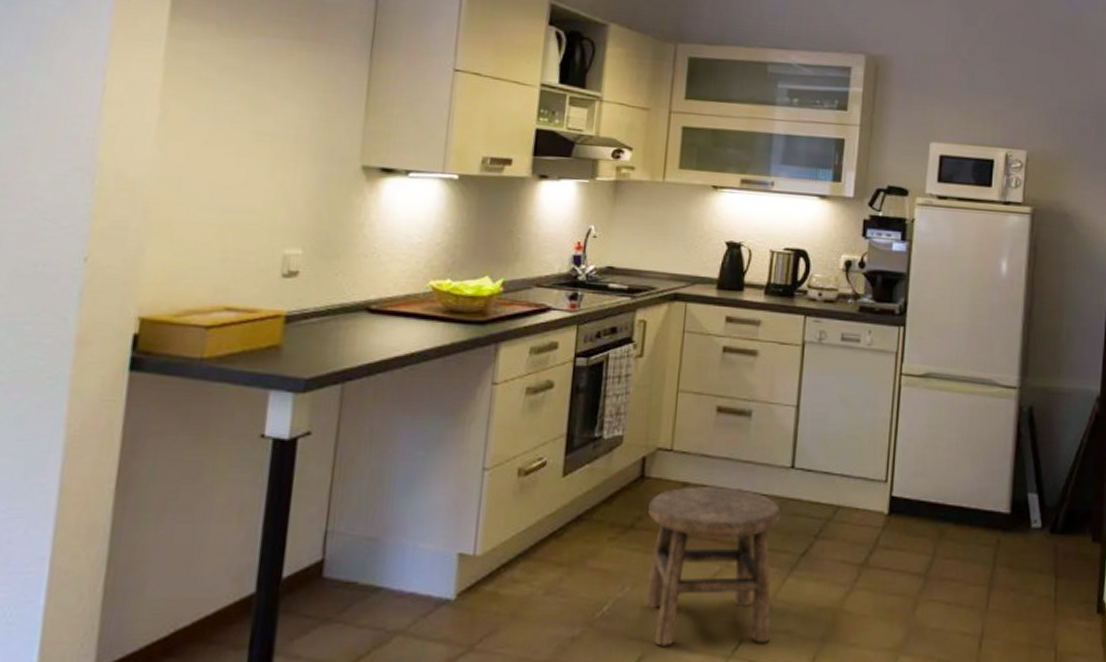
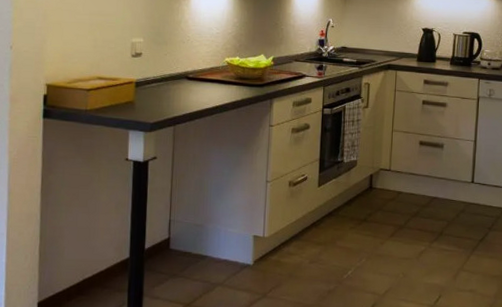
stool: present [644,485,781,646] -> none [375,194,465,298]

